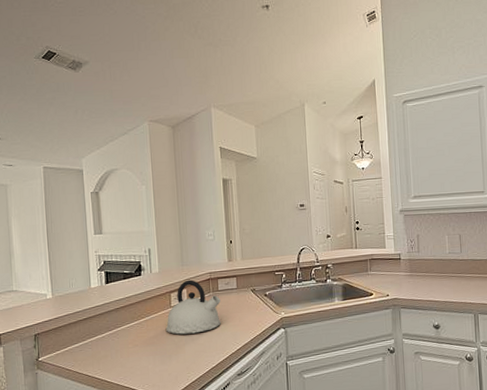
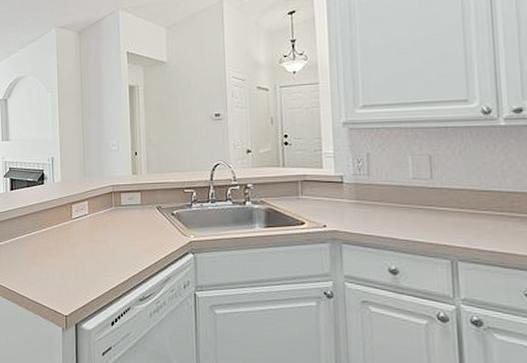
kettle: present [165,280,221,335] -> none [65,192,123,249]

